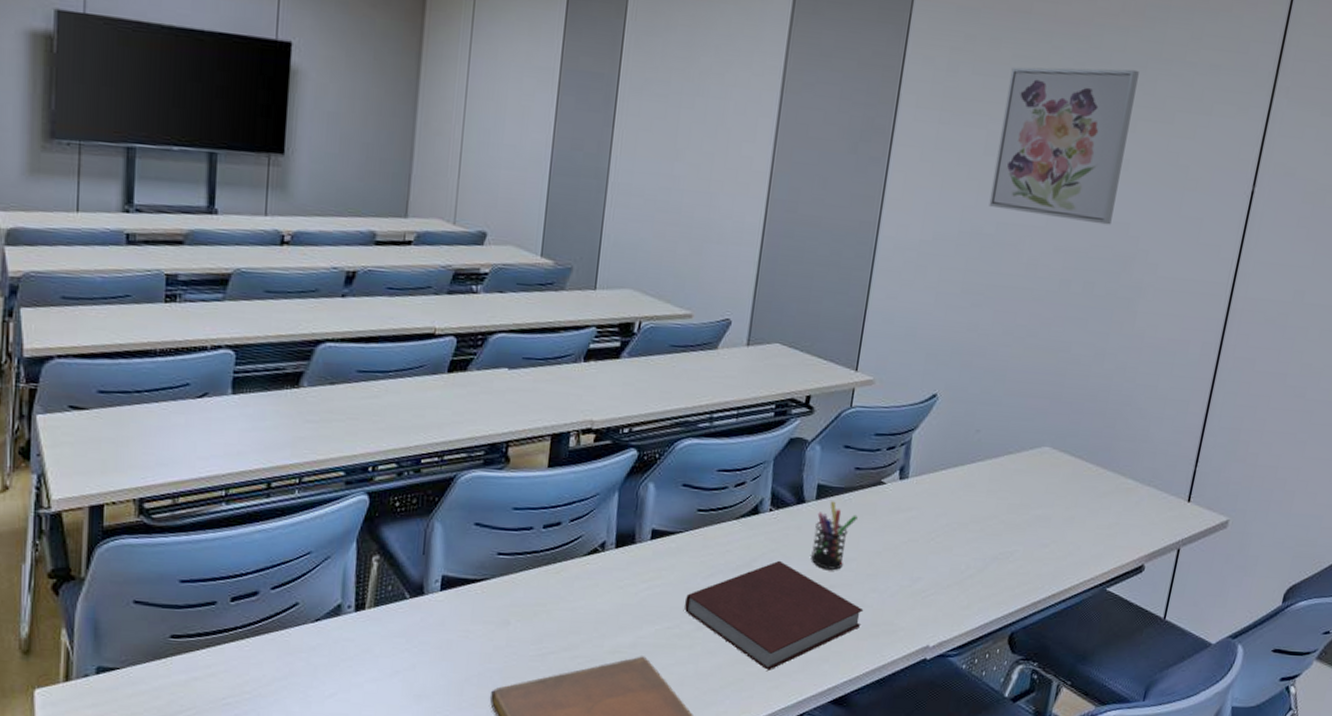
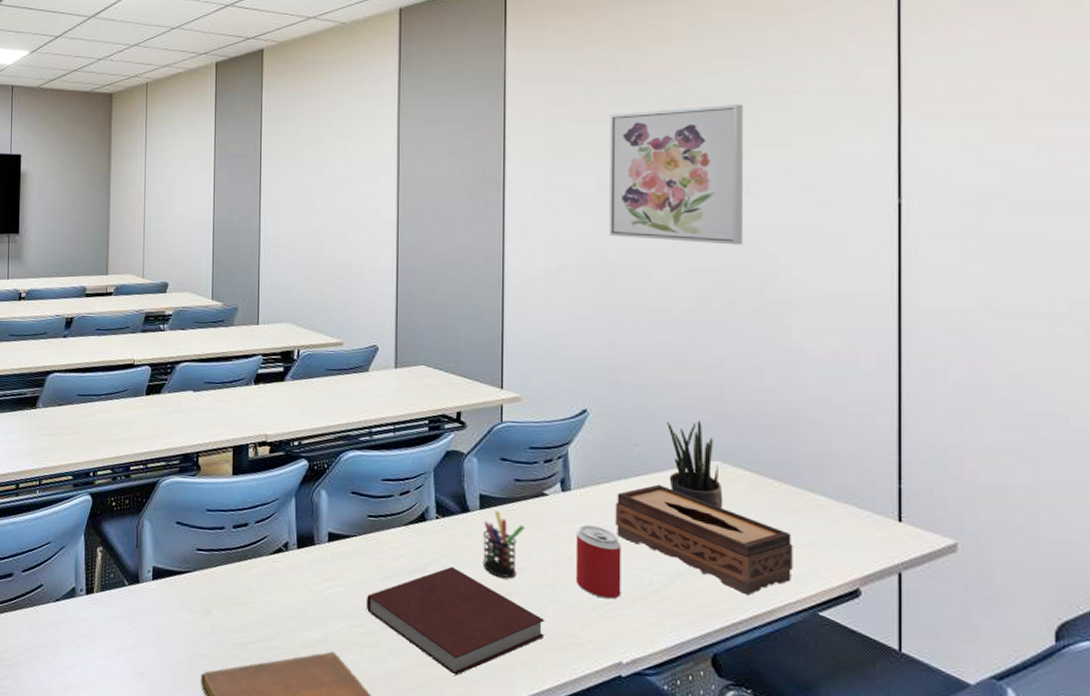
beverage can: none [898,513,947,586] -> present [575,525,621,600]
tissue box: none [944,470,1098,575] -> present [615,484,793,594]
potted plant: none [1001,406,1049,494] -> present [667,421,723,509]

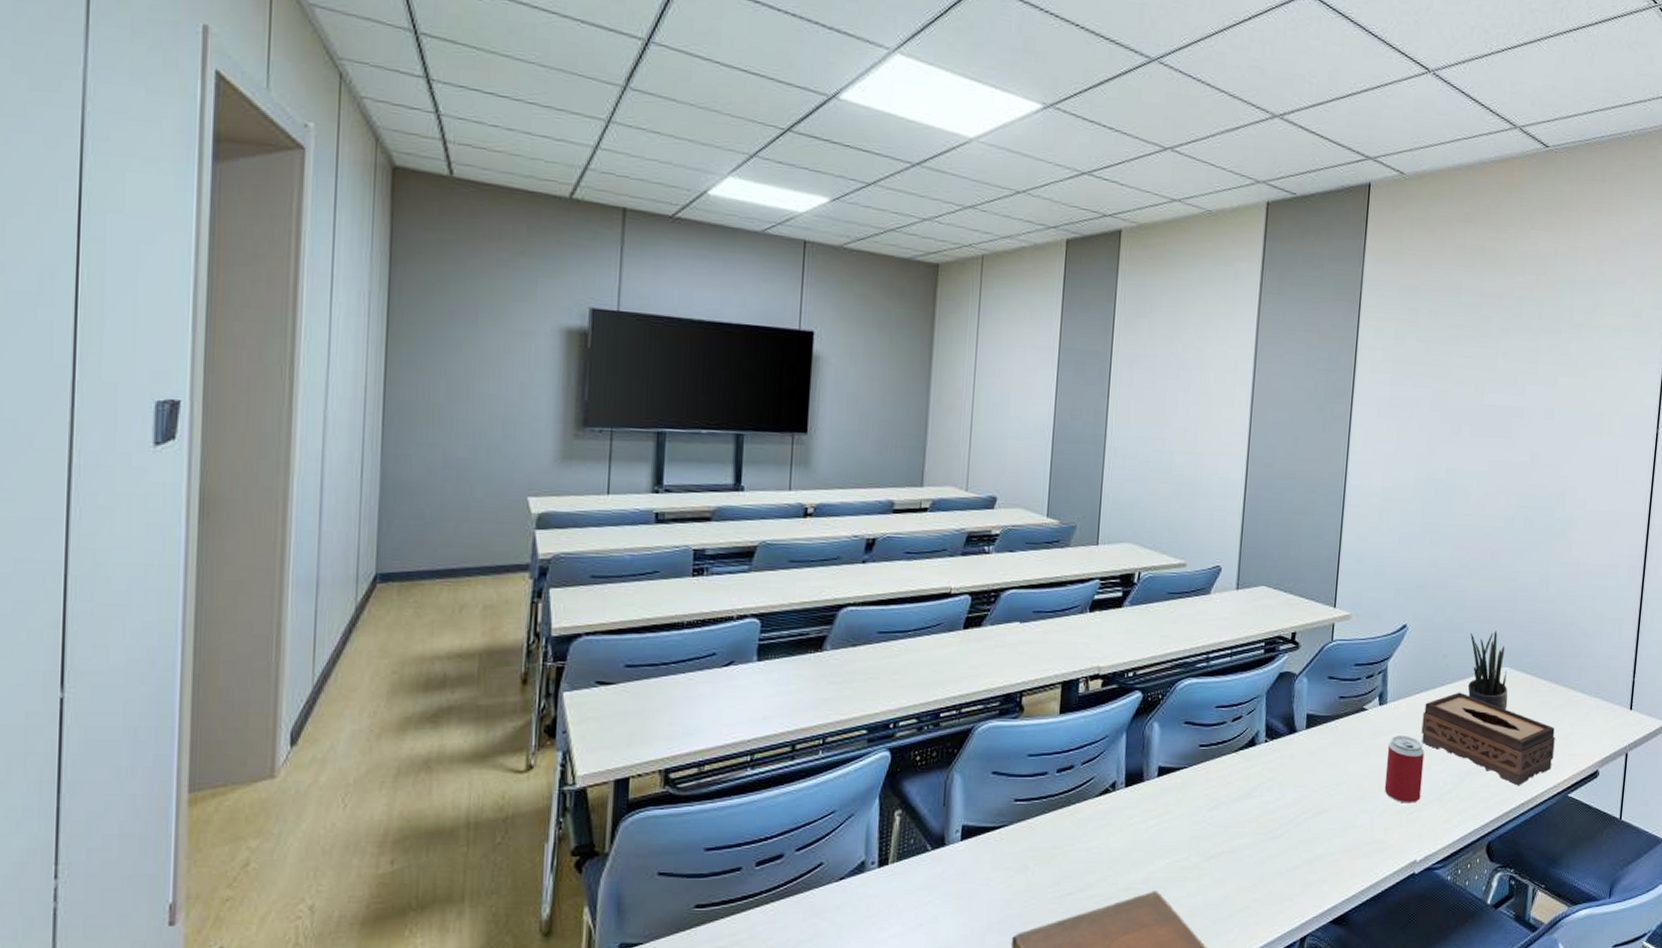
notebook: present [365,566,545,675] -> none [1191,788,1356,896]
pen holder: present [483,511,524,578] -> none [1305,729,1344,794]
wall art: present [609,104,743,245] -> none [1439,333,1555,467]

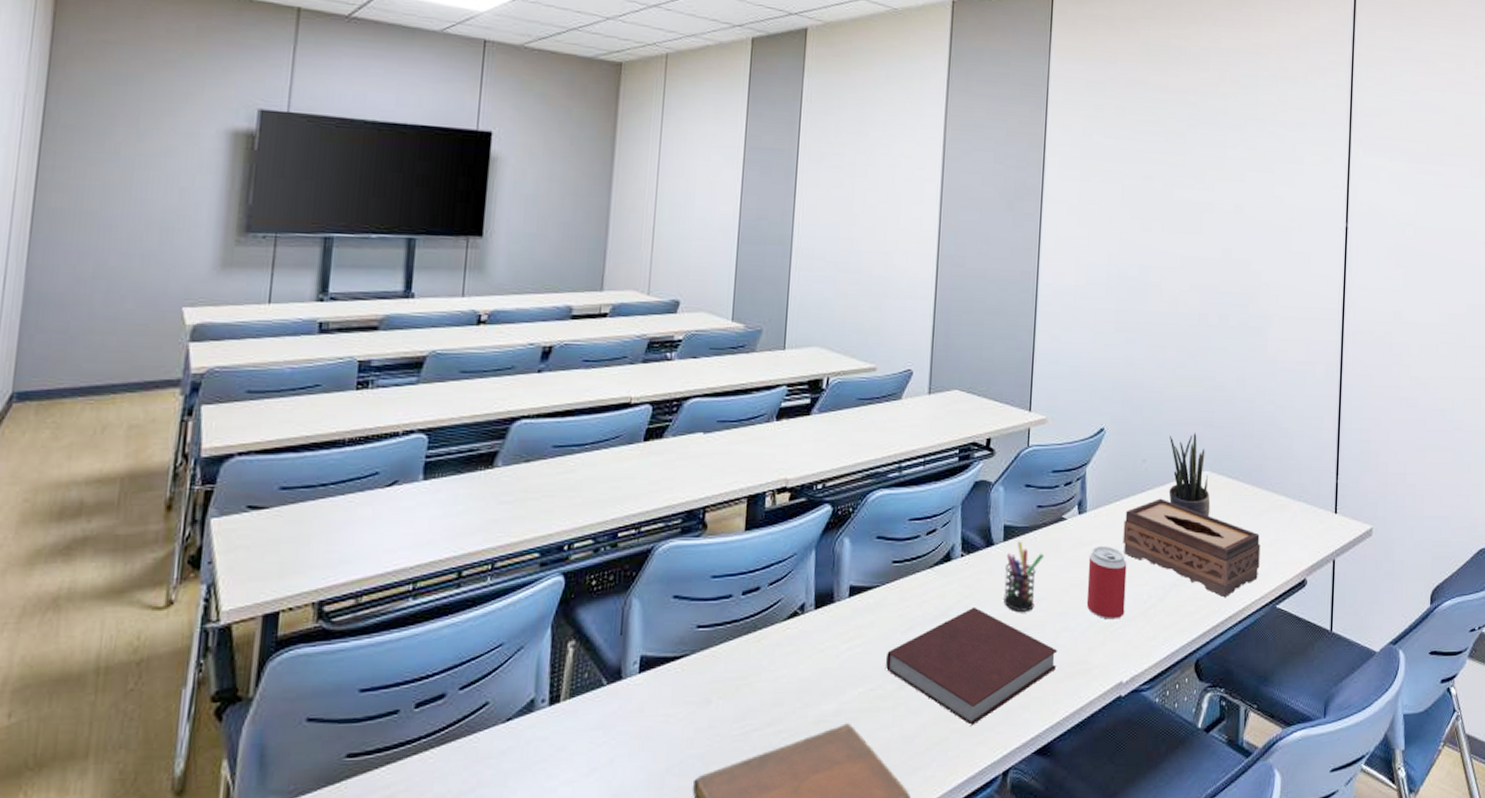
notebook: none [1191,788,1356,896] -> present [885,606,1058,725]
pen holder: none [1305,729,1344,794] -> present [1004,541,1044,612]

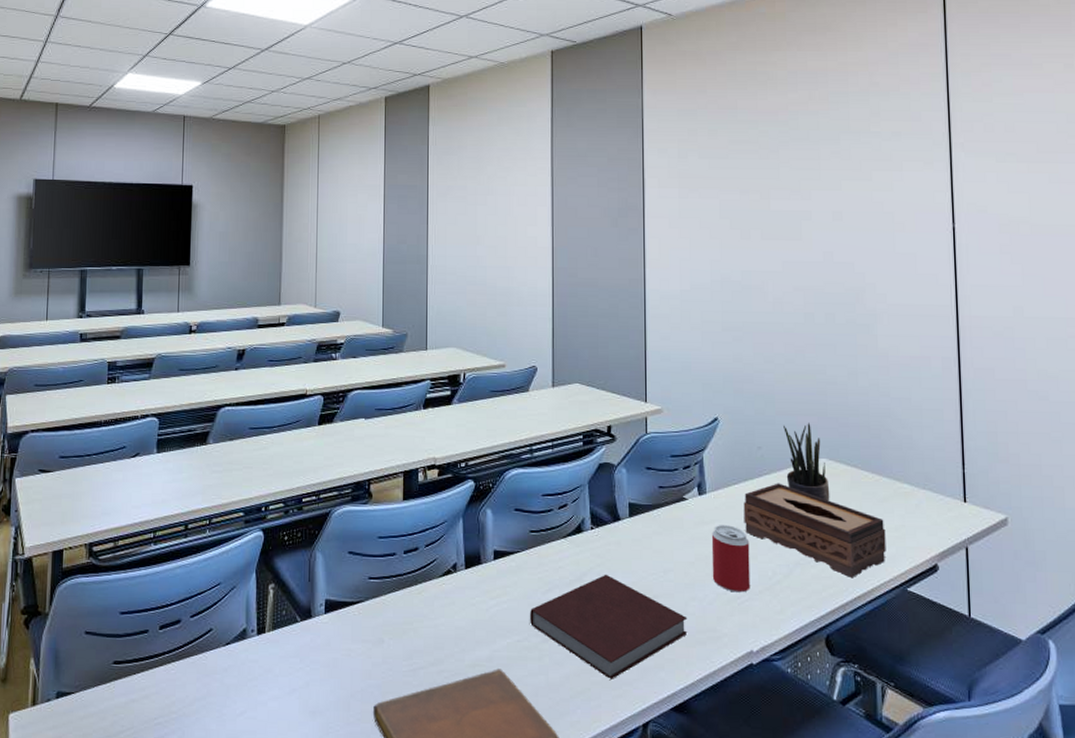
pen holder: present [1004,541,1044,612] -> none [633,517,668,581]

